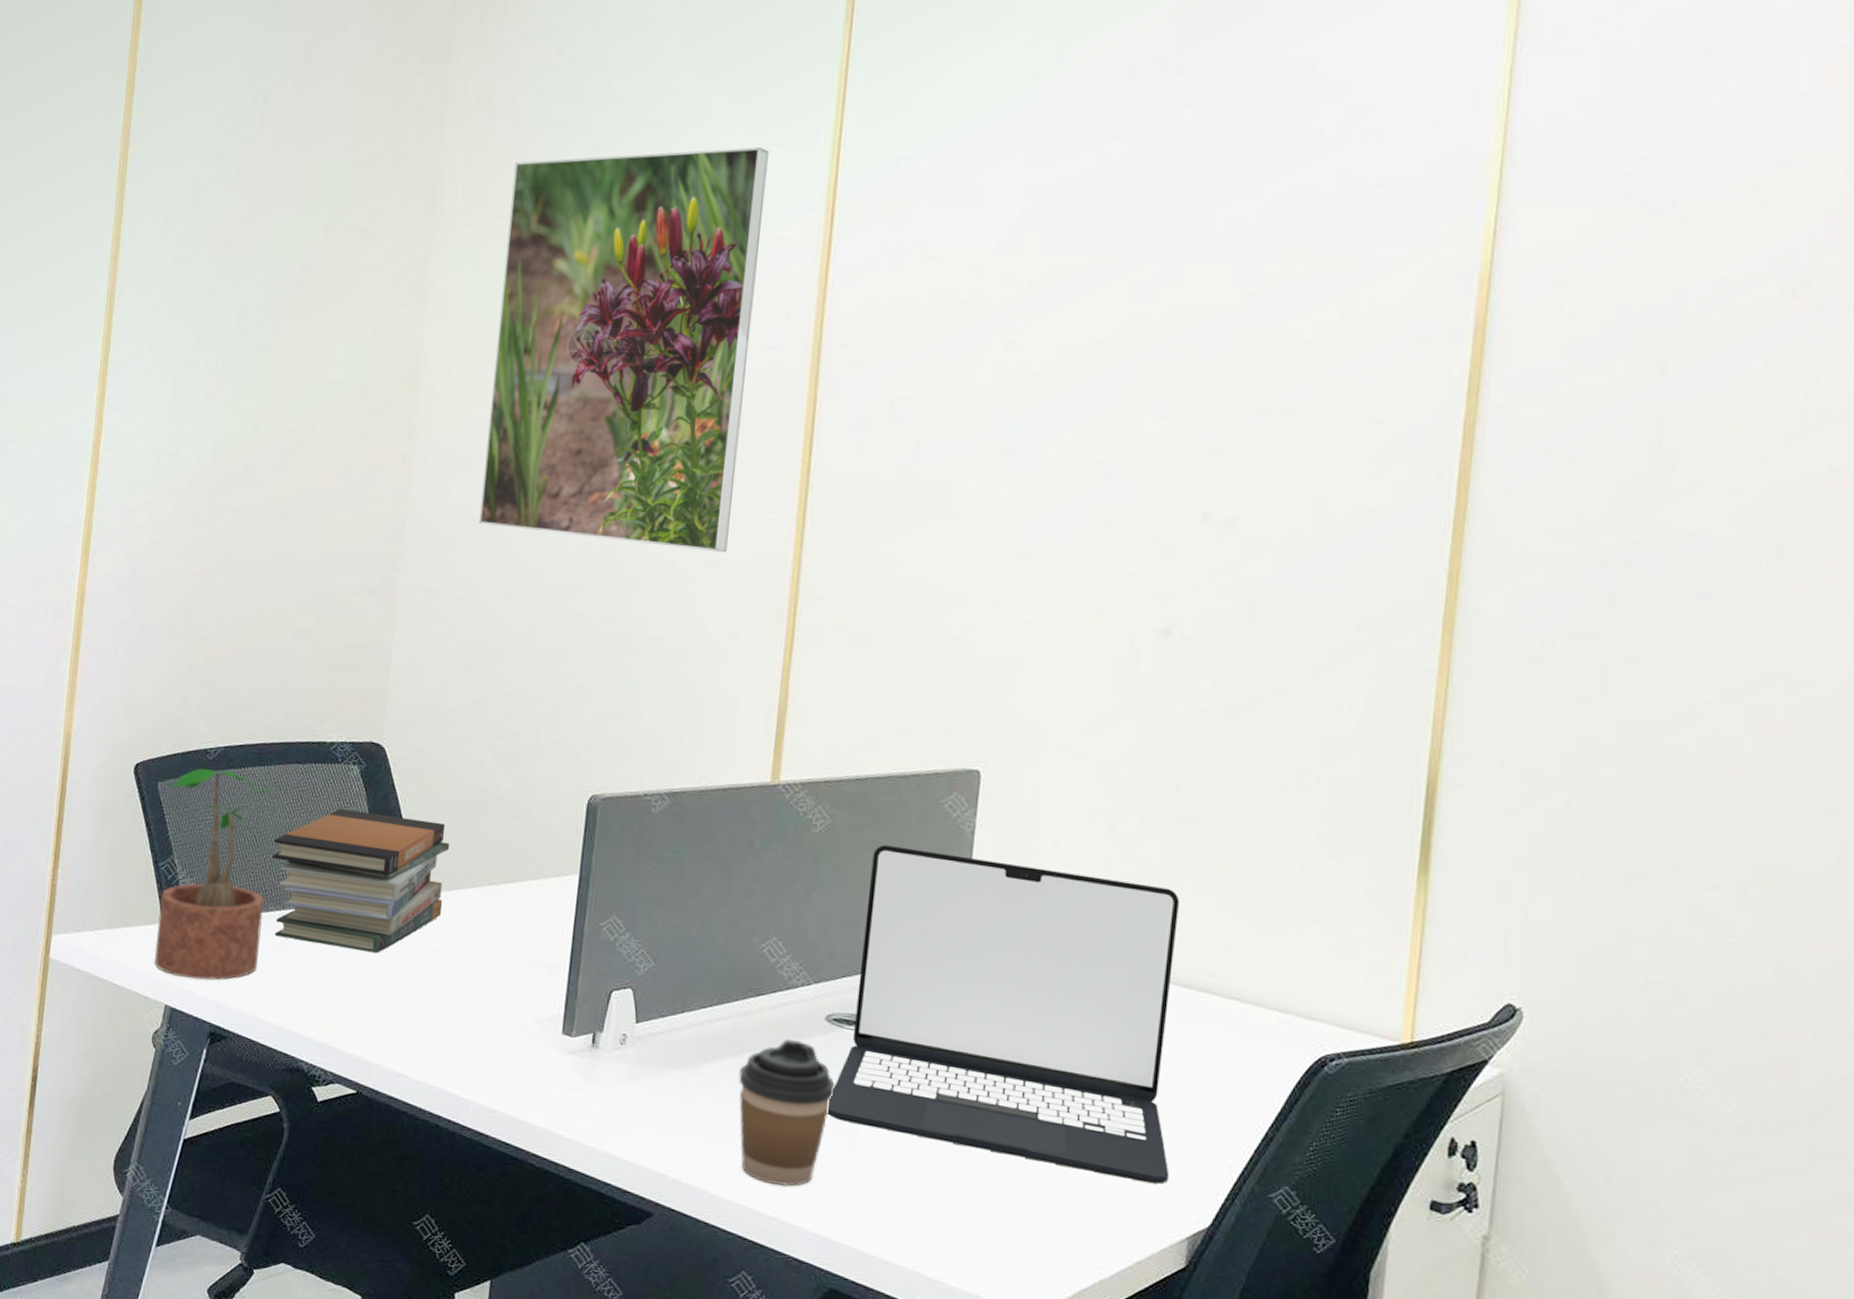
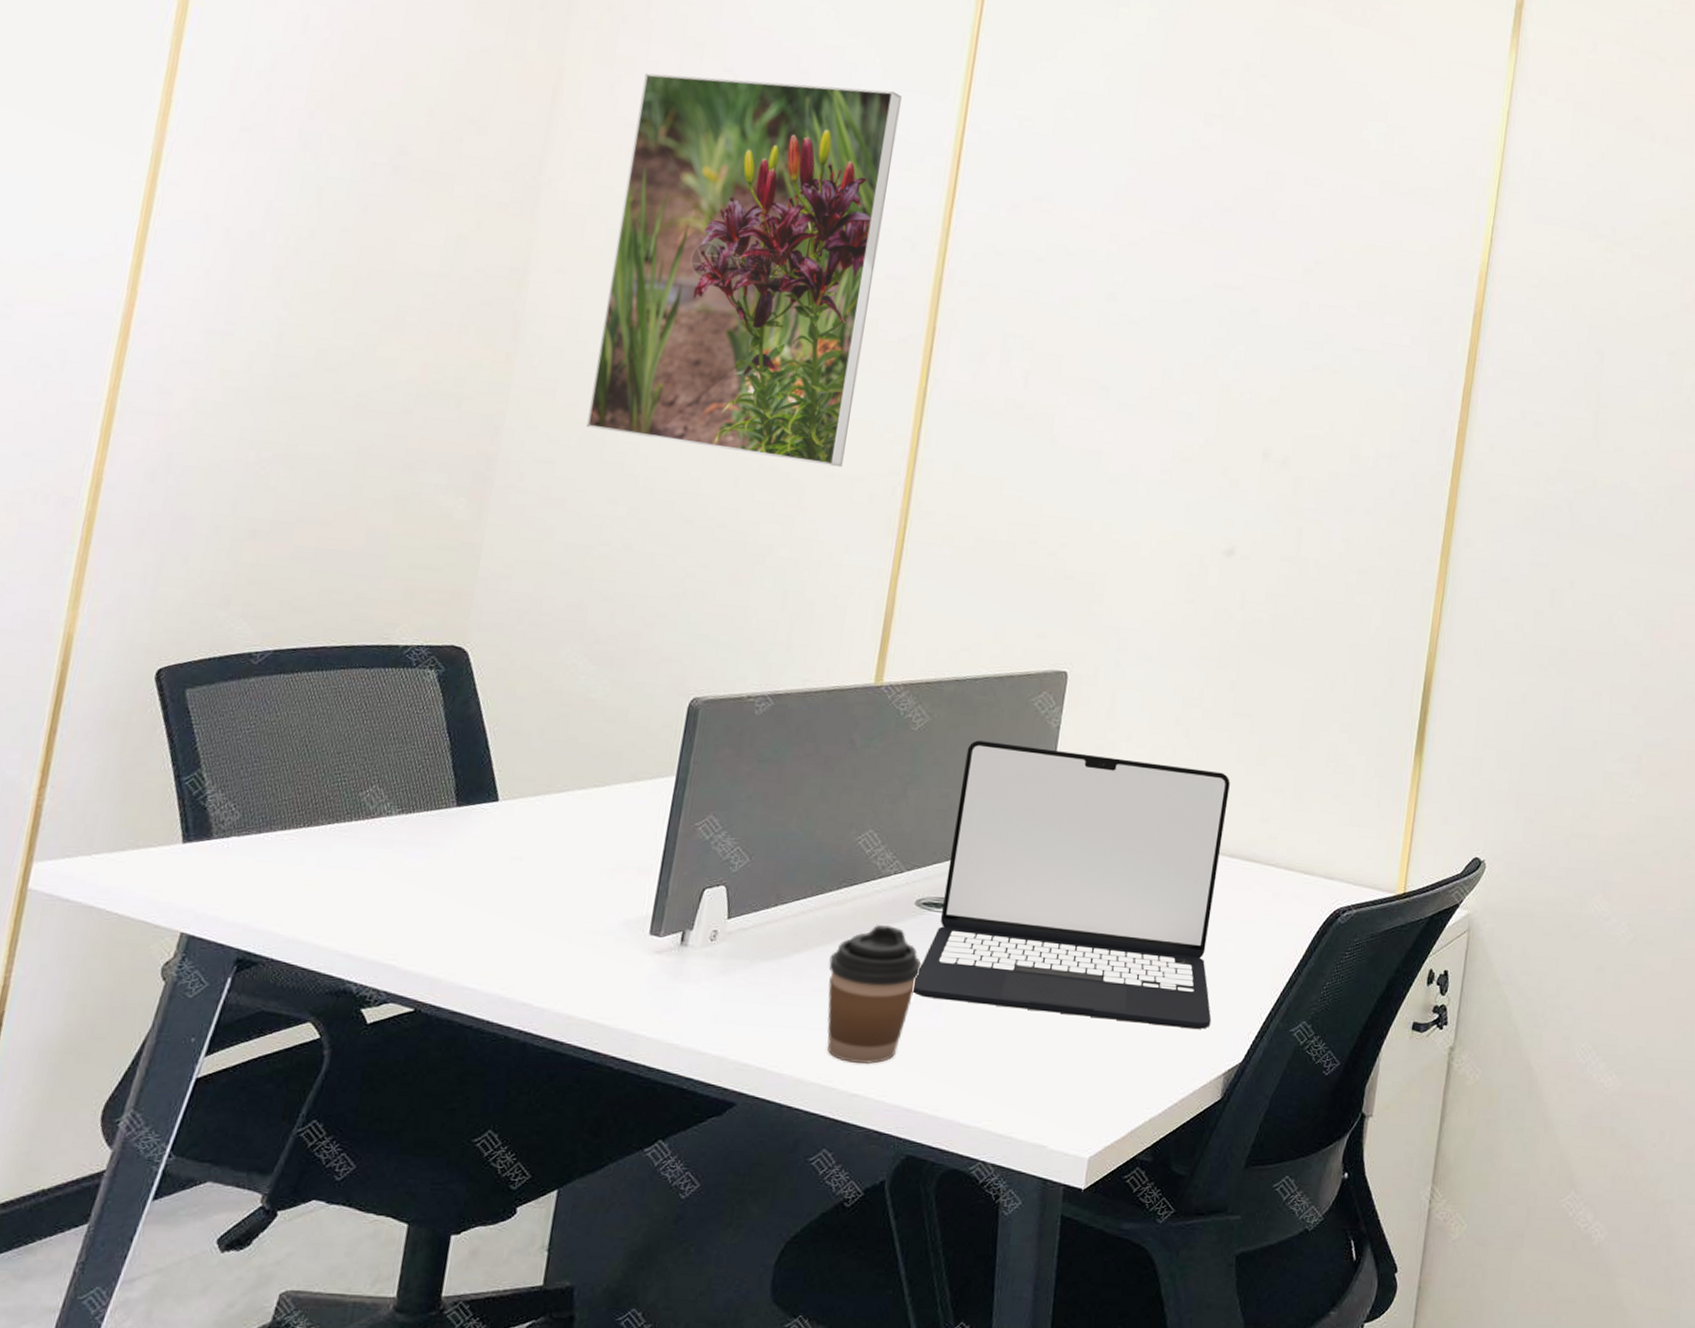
potted plant: present [154,768,273,980] -> none [170,674,331,903]
book stack: present [272,808,449,954] -> none [325,715,536,865]

